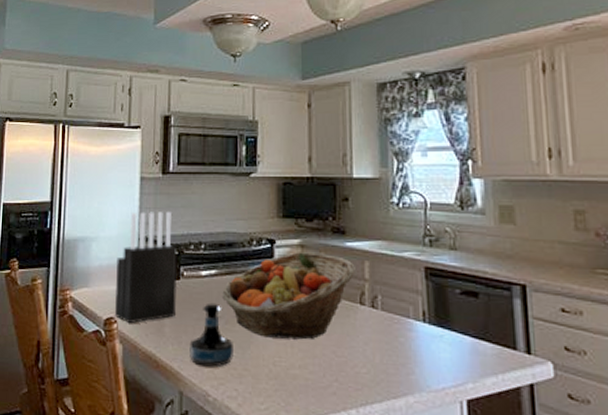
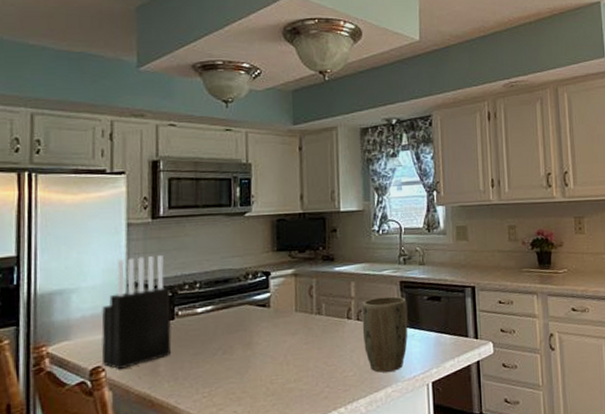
tequila bottle: present [189,302,233,367] -> none [186,336,232,397]
fruit basket: present [222,252,355,340] -> none [219,279,343,360]
plant pot: none [378,283,435,377] -> present [362,296,408,373]

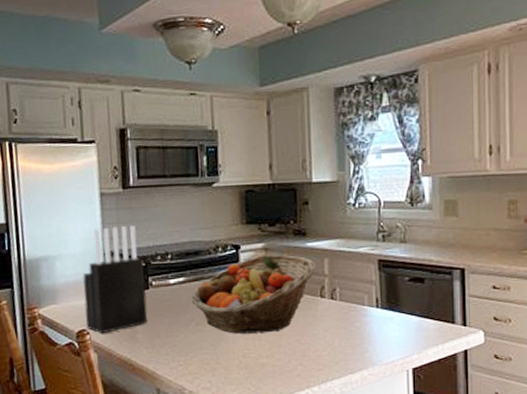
fruit basket: none [219,279,343,360] -> present [191,254,316,334]
plant pot: present [362,296,408,373] -> none [337,275,387,354]

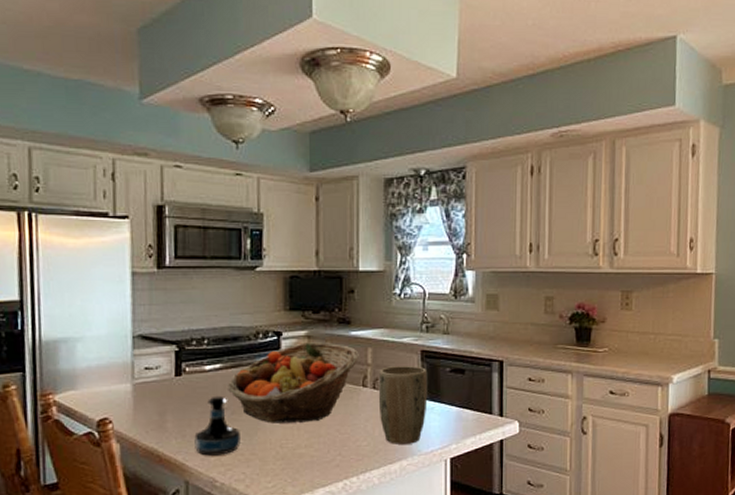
knife block: present [83,226,148,334] -> none [108,308,179,423]
tequila bottle: none [163,307,206,365] -> present [194,395,240,456]
plant pot: none [337,275,387,354] -> present [379,366,428,444]

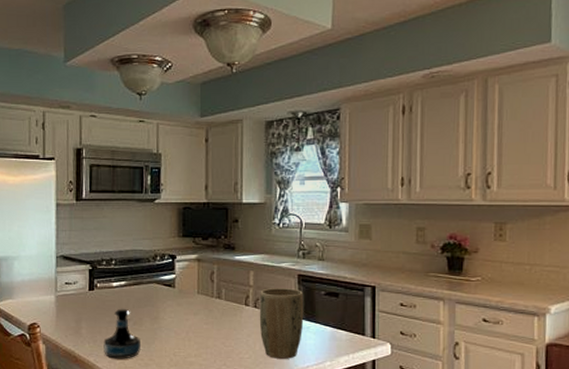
fruit basket: present [228,342,359,423] -> none [131,265,242,335]

